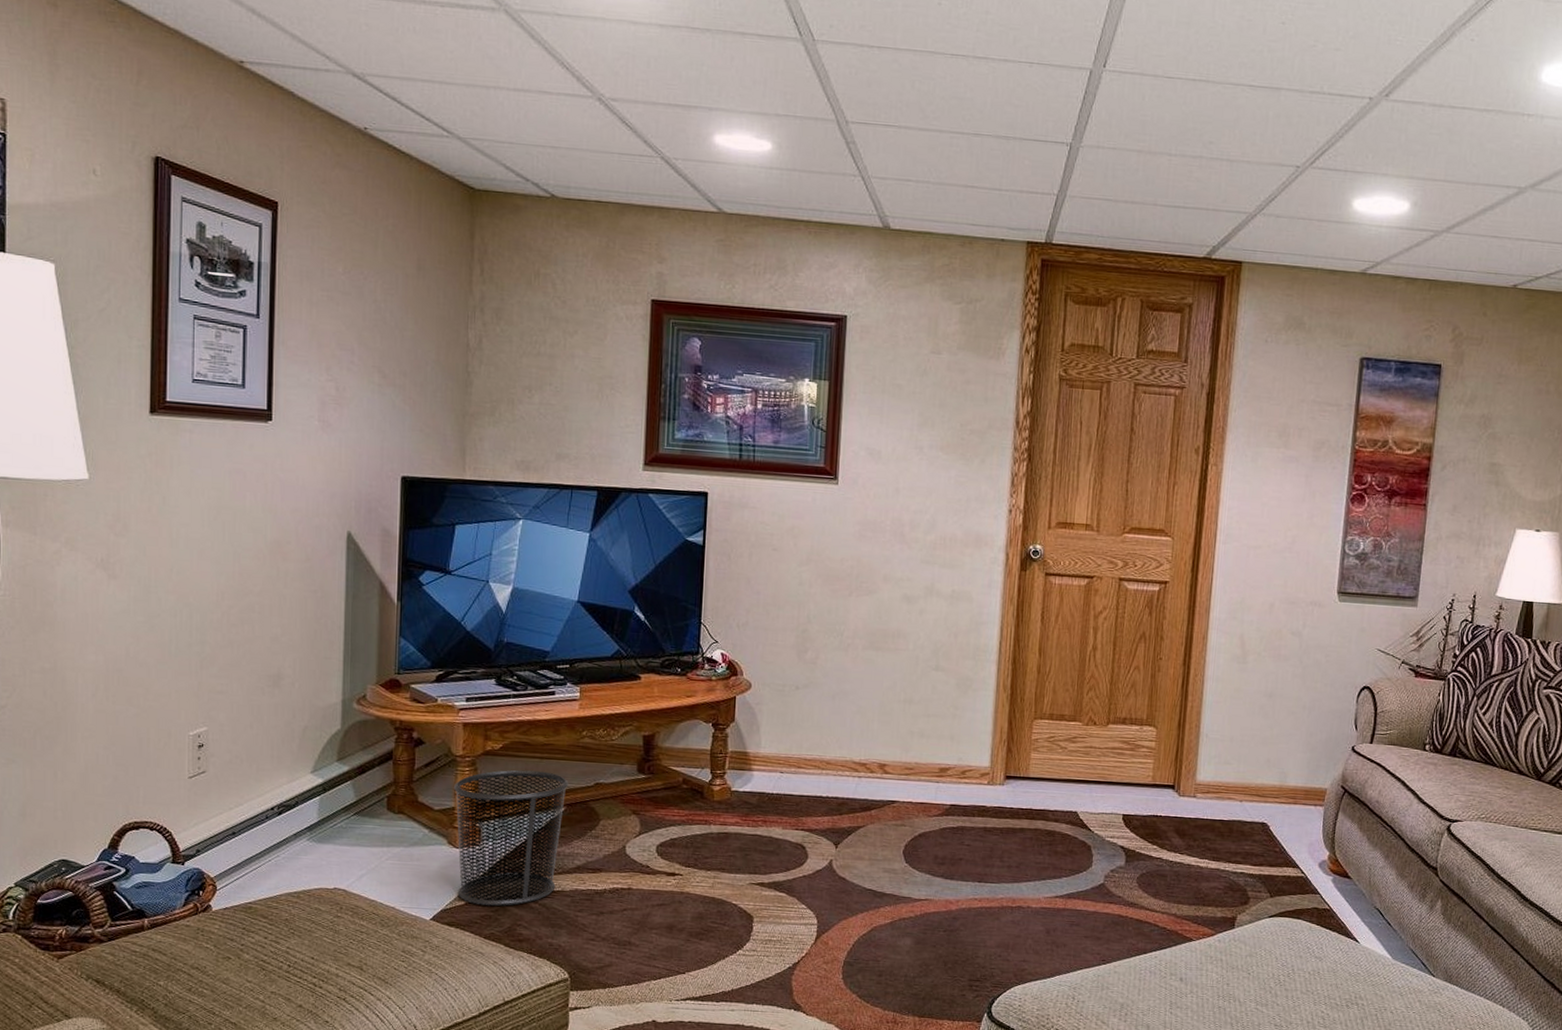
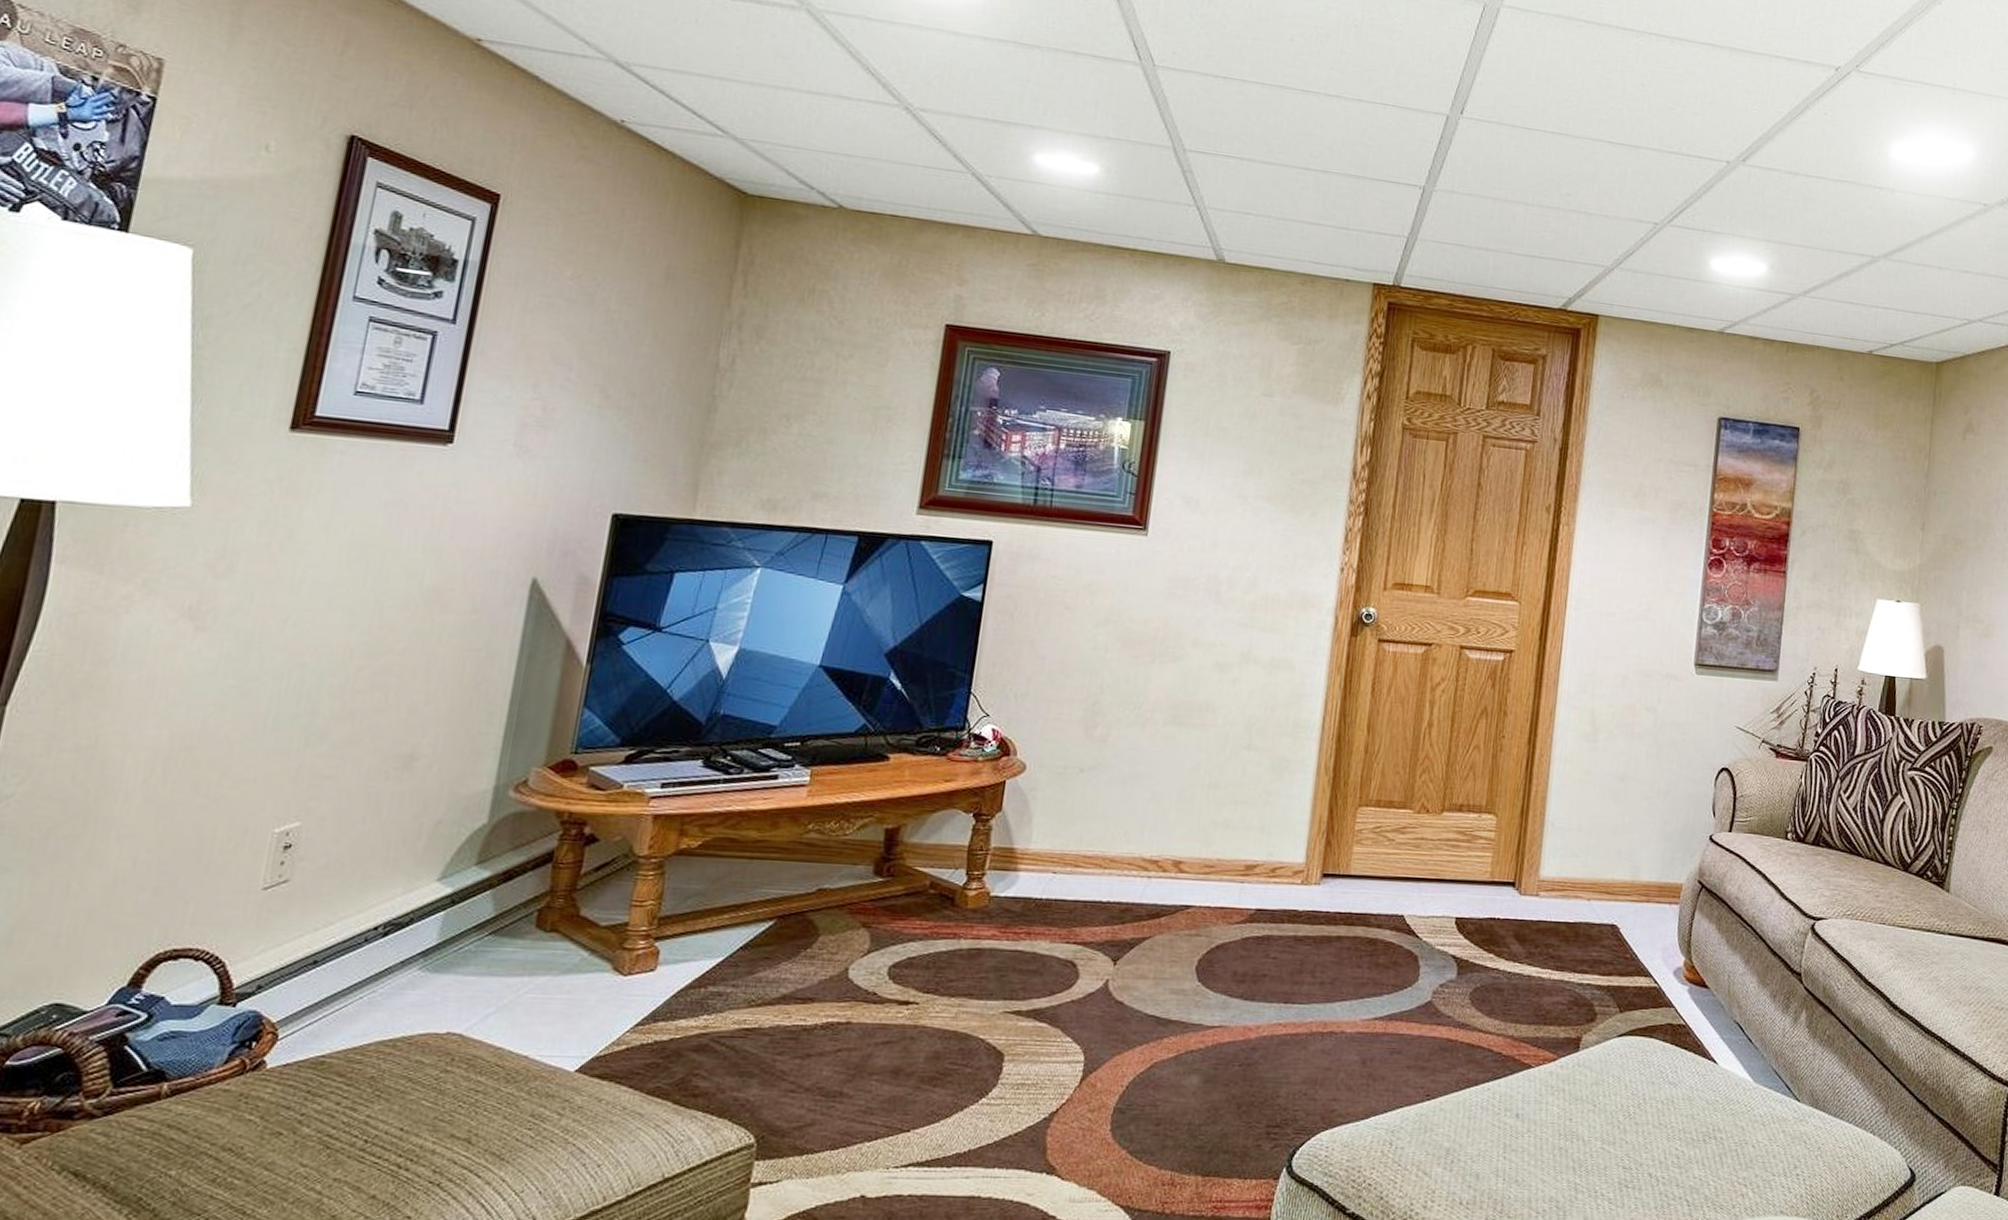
waste bin: present [453,769,569,906] -> none [617,873,783,1051]

